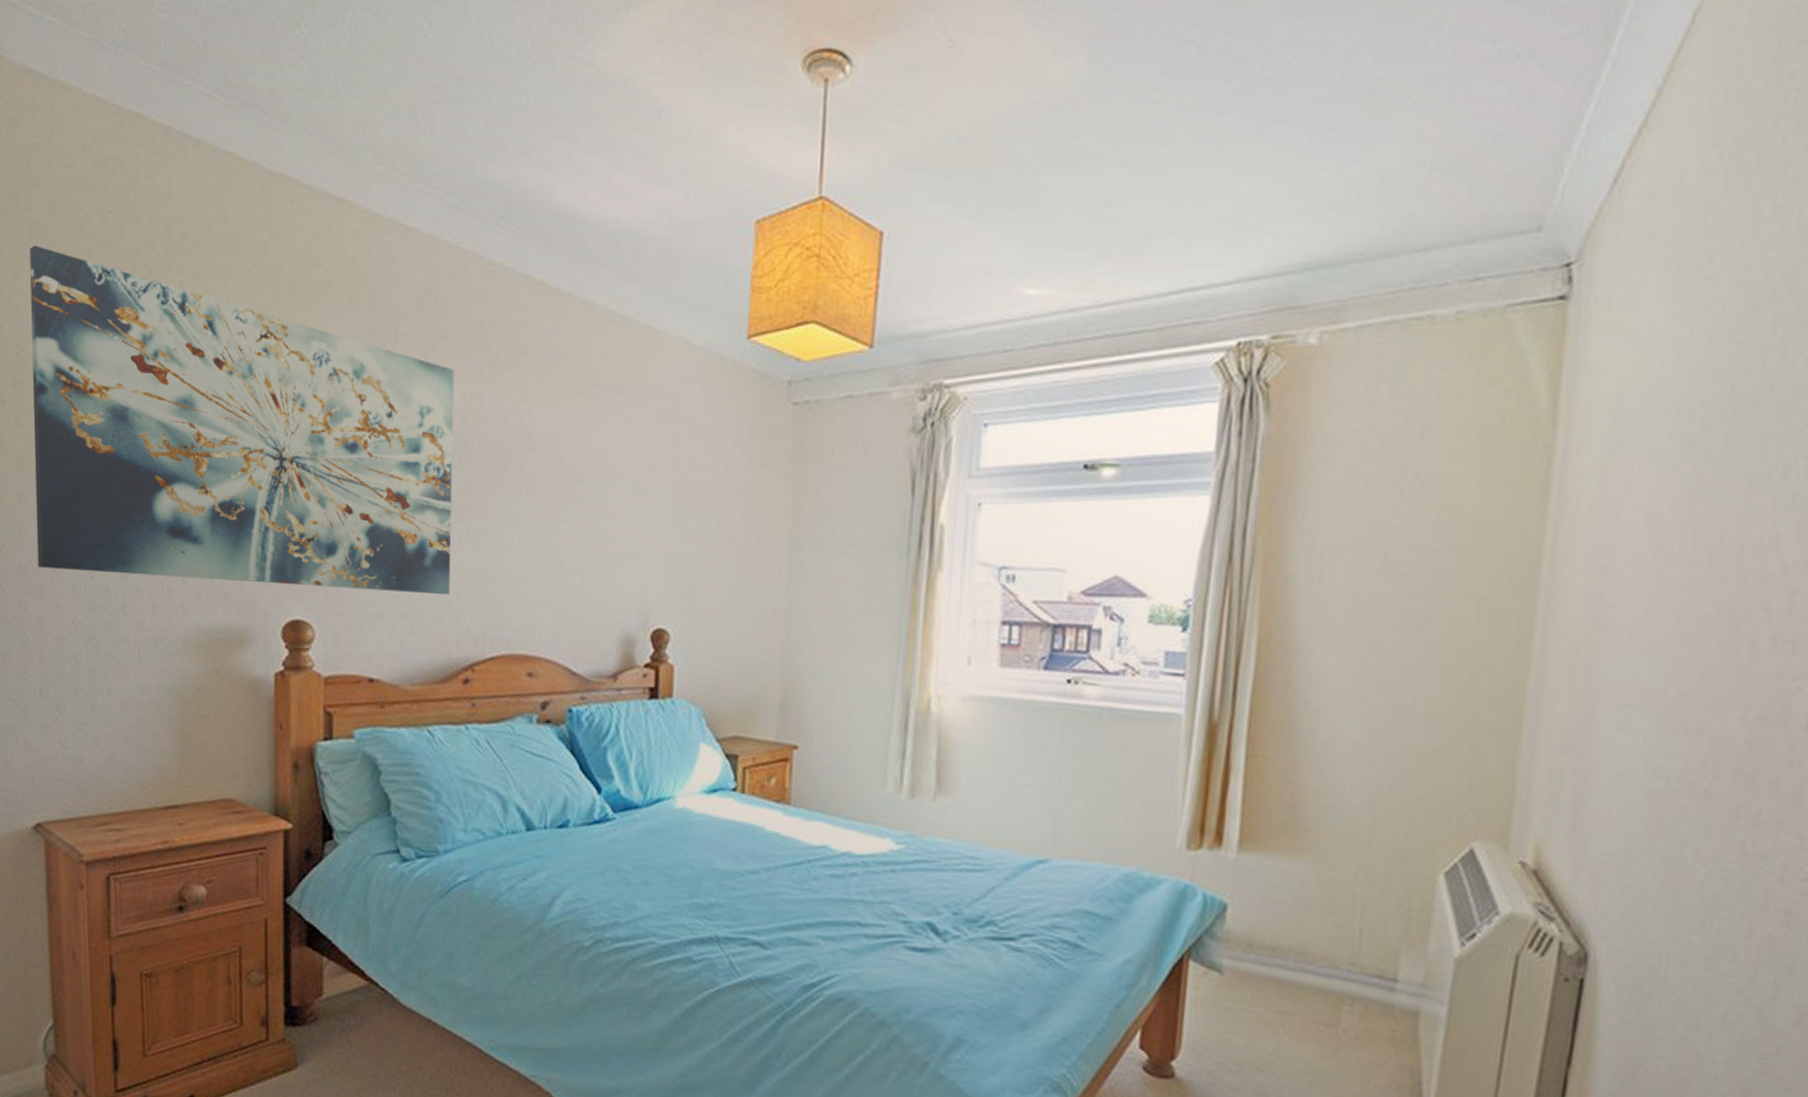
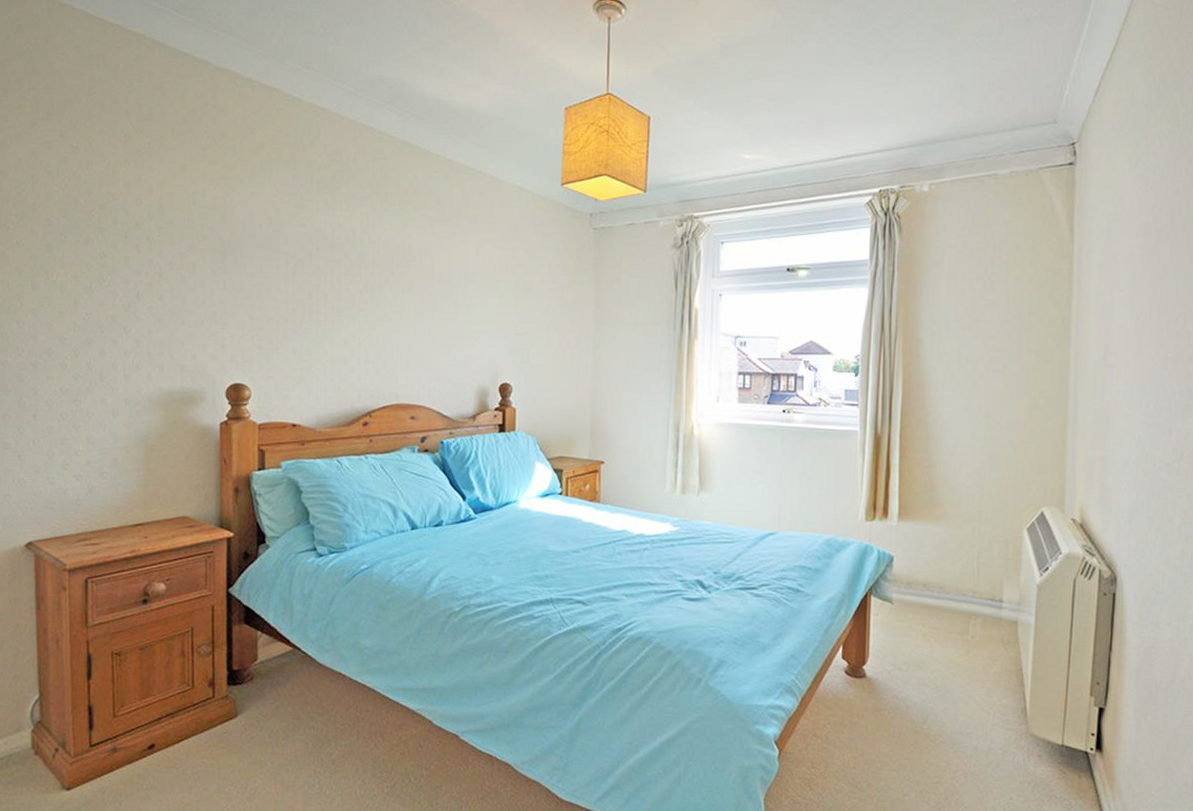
wall art: present [29,245,454,596] -> none [30,115,355,363]

